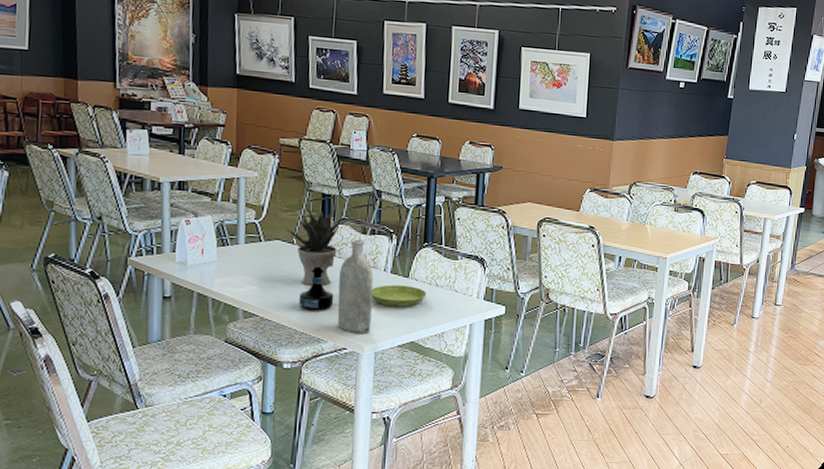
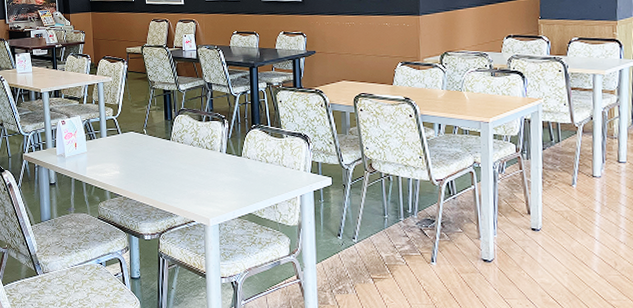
potted plant: present [284,205,342,286] -> none [136,101,181,168]
tequila bottle: present [299,266,334,311] -> none [152,152,181,190]
bottle: present [337,239,374,334] -> none [183,126,214,208]
saucer: present [371,285,427,307] -> none [211,164,259,182]

